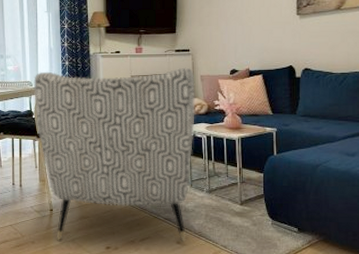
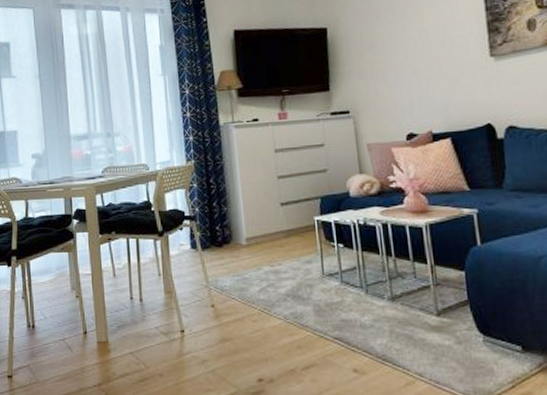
armchair: present [34,67,195,241] -> none [150,134,367,372]

